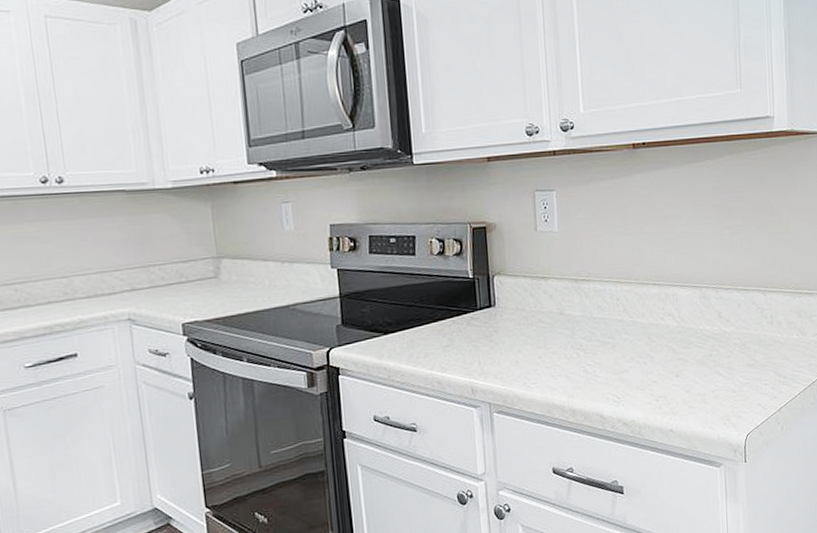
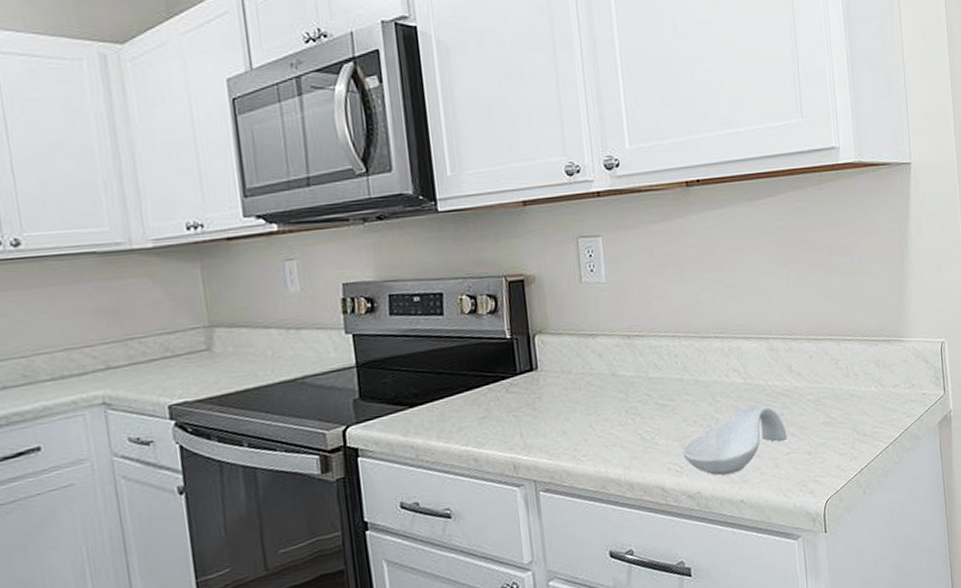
spoon rest: none [620,347,714,407] -> present [682,406,787,476]

